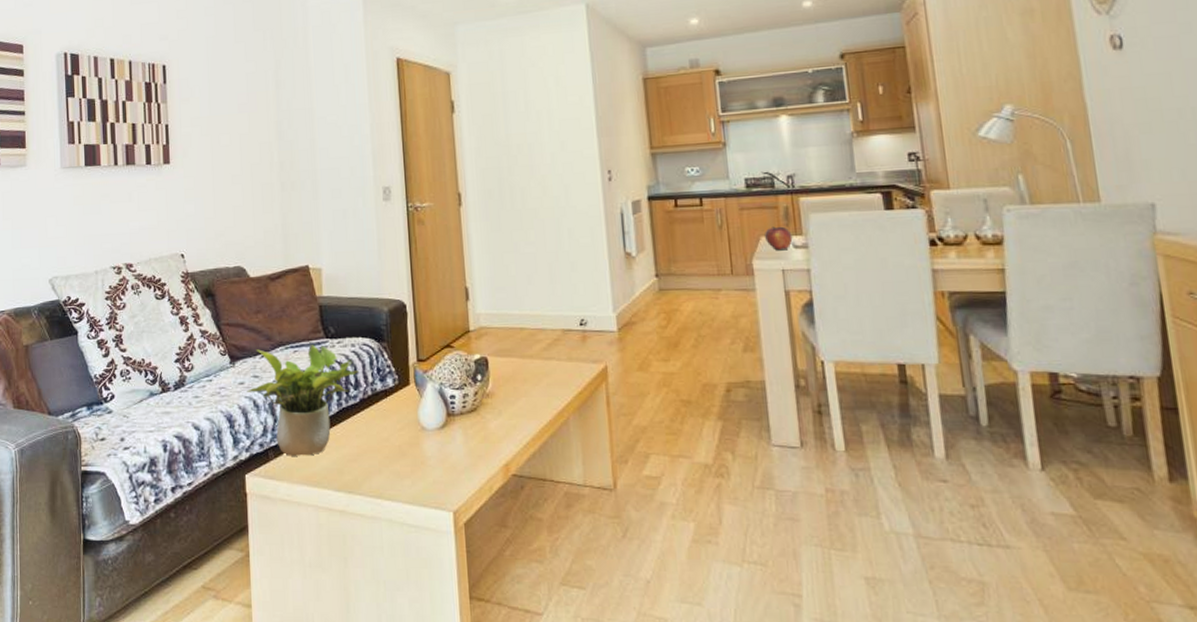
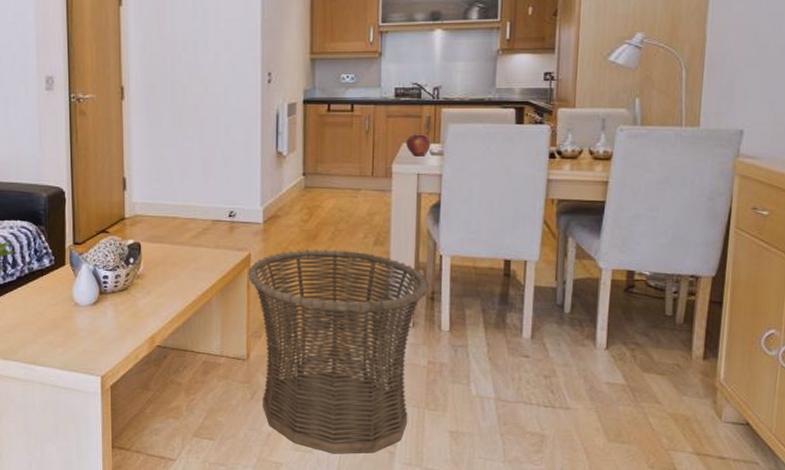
basket: none [606,358,814,607] -> present [248,250,429,454]

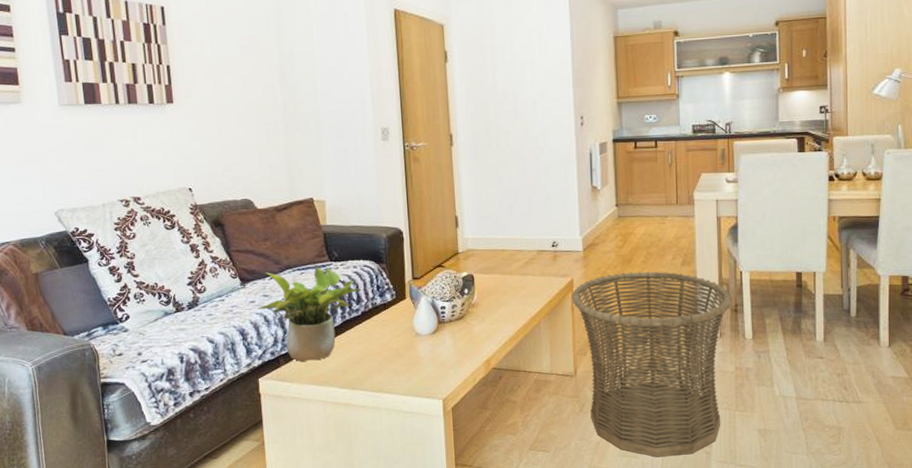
fruit: present [406,134,431,157] -> none [705,165,726,185]

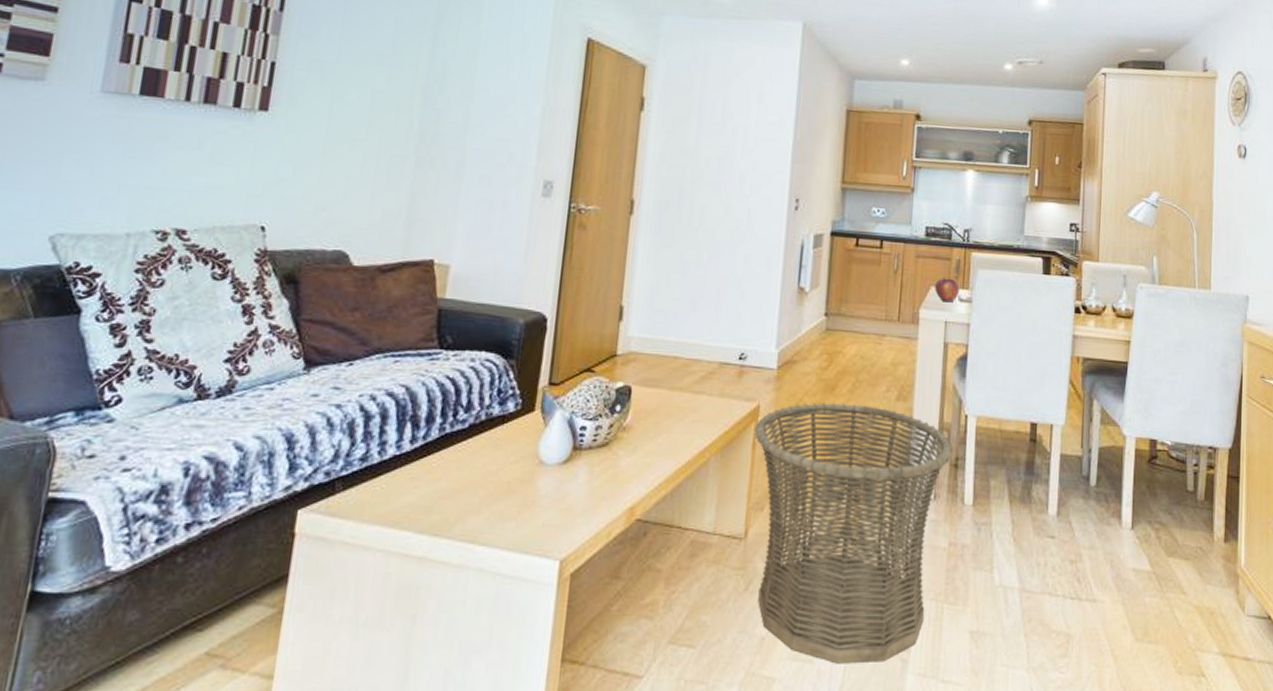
potted plant: present [257,267,361,362] -> none [320,355,475,489]
fruit: none [705,165,726,185] -> present [935,278,960,302]

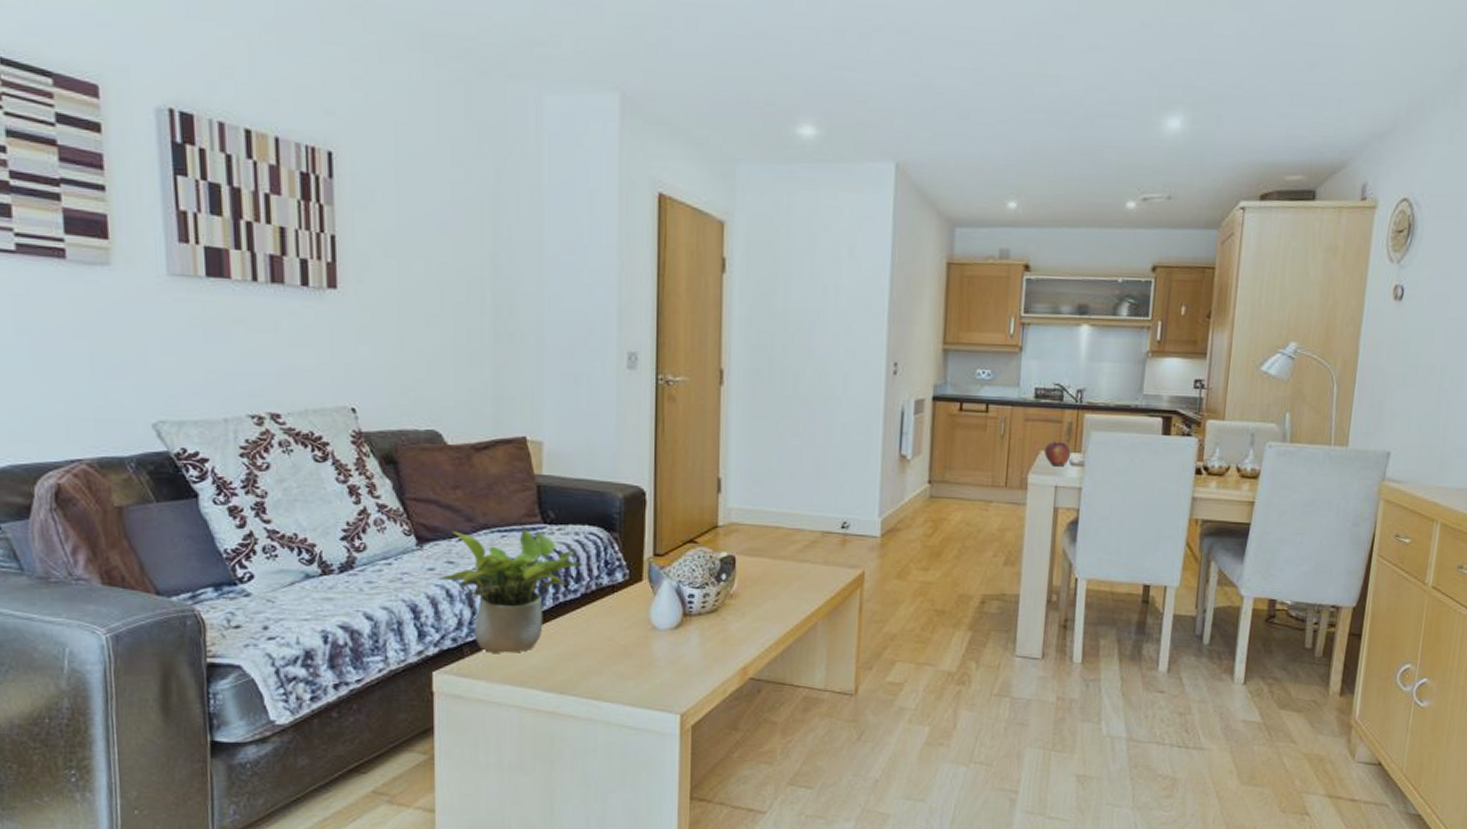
potted plant: none [320,355,475,489] -> present [438,530,583,653]
basket: present [754,402,953,664] -> none [860,568,1062,803]

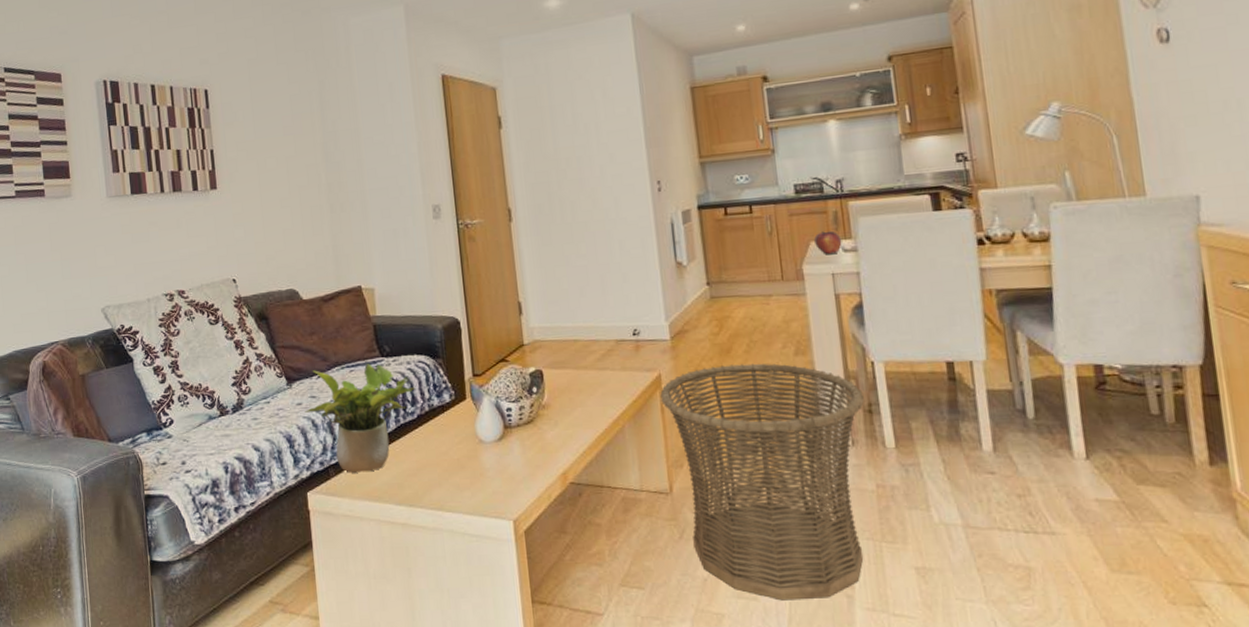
basket: none [860,568,1062,803] -> present [660,363,864,601]

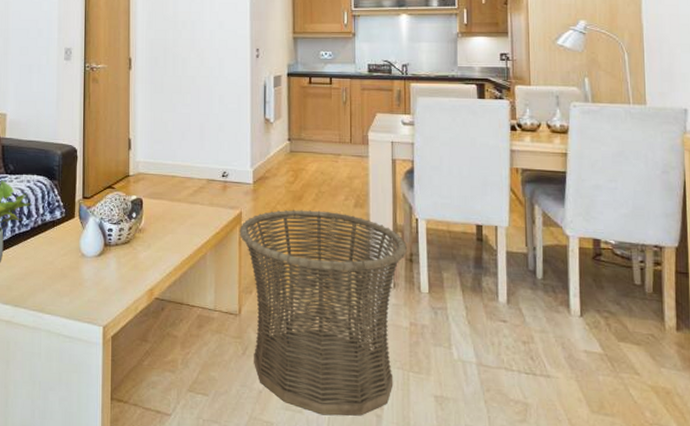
fruit: present [814,230,842,255] -> none [380,106,402,126]

